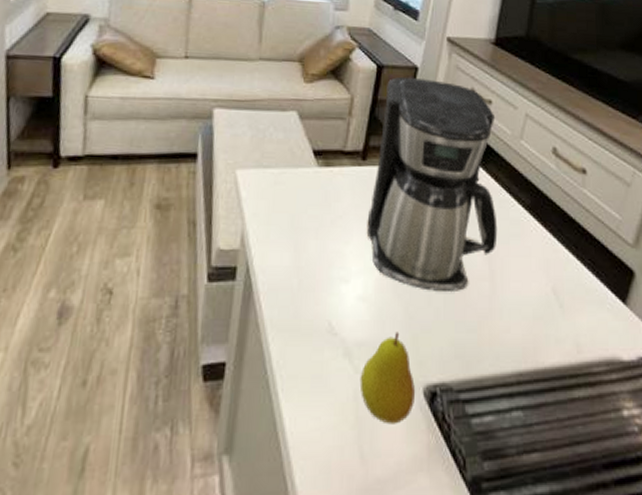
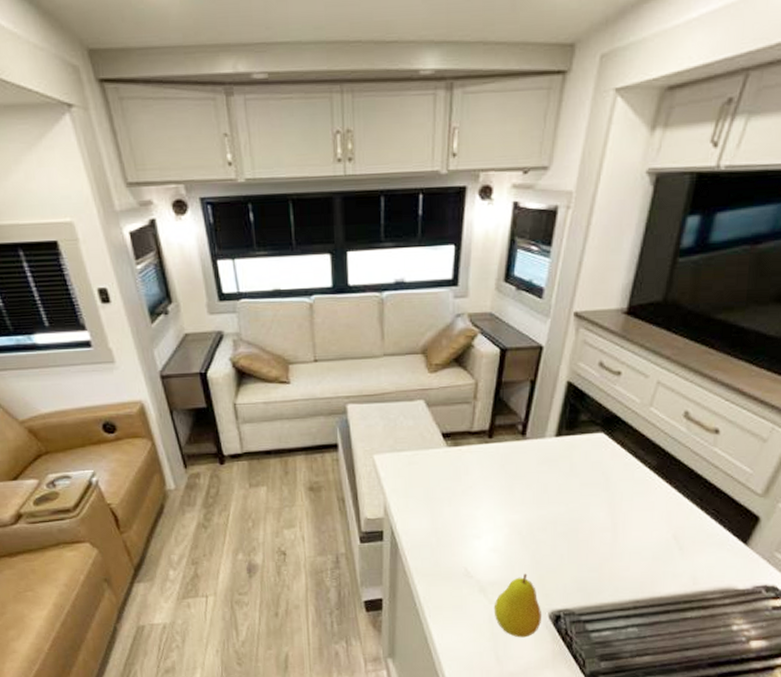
coffee maker: present [367,76,498,293] -> none [495,357,624,542]

